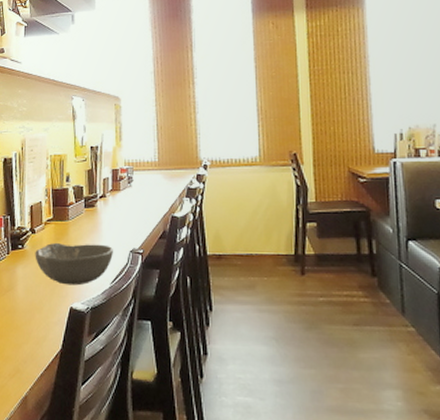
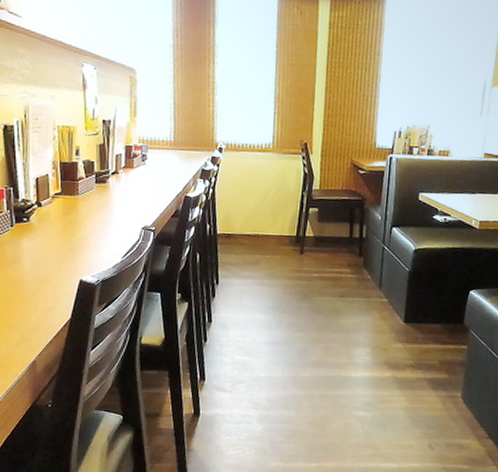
bowl: present [35,242,113,286] -> none [42,216,125,259]

